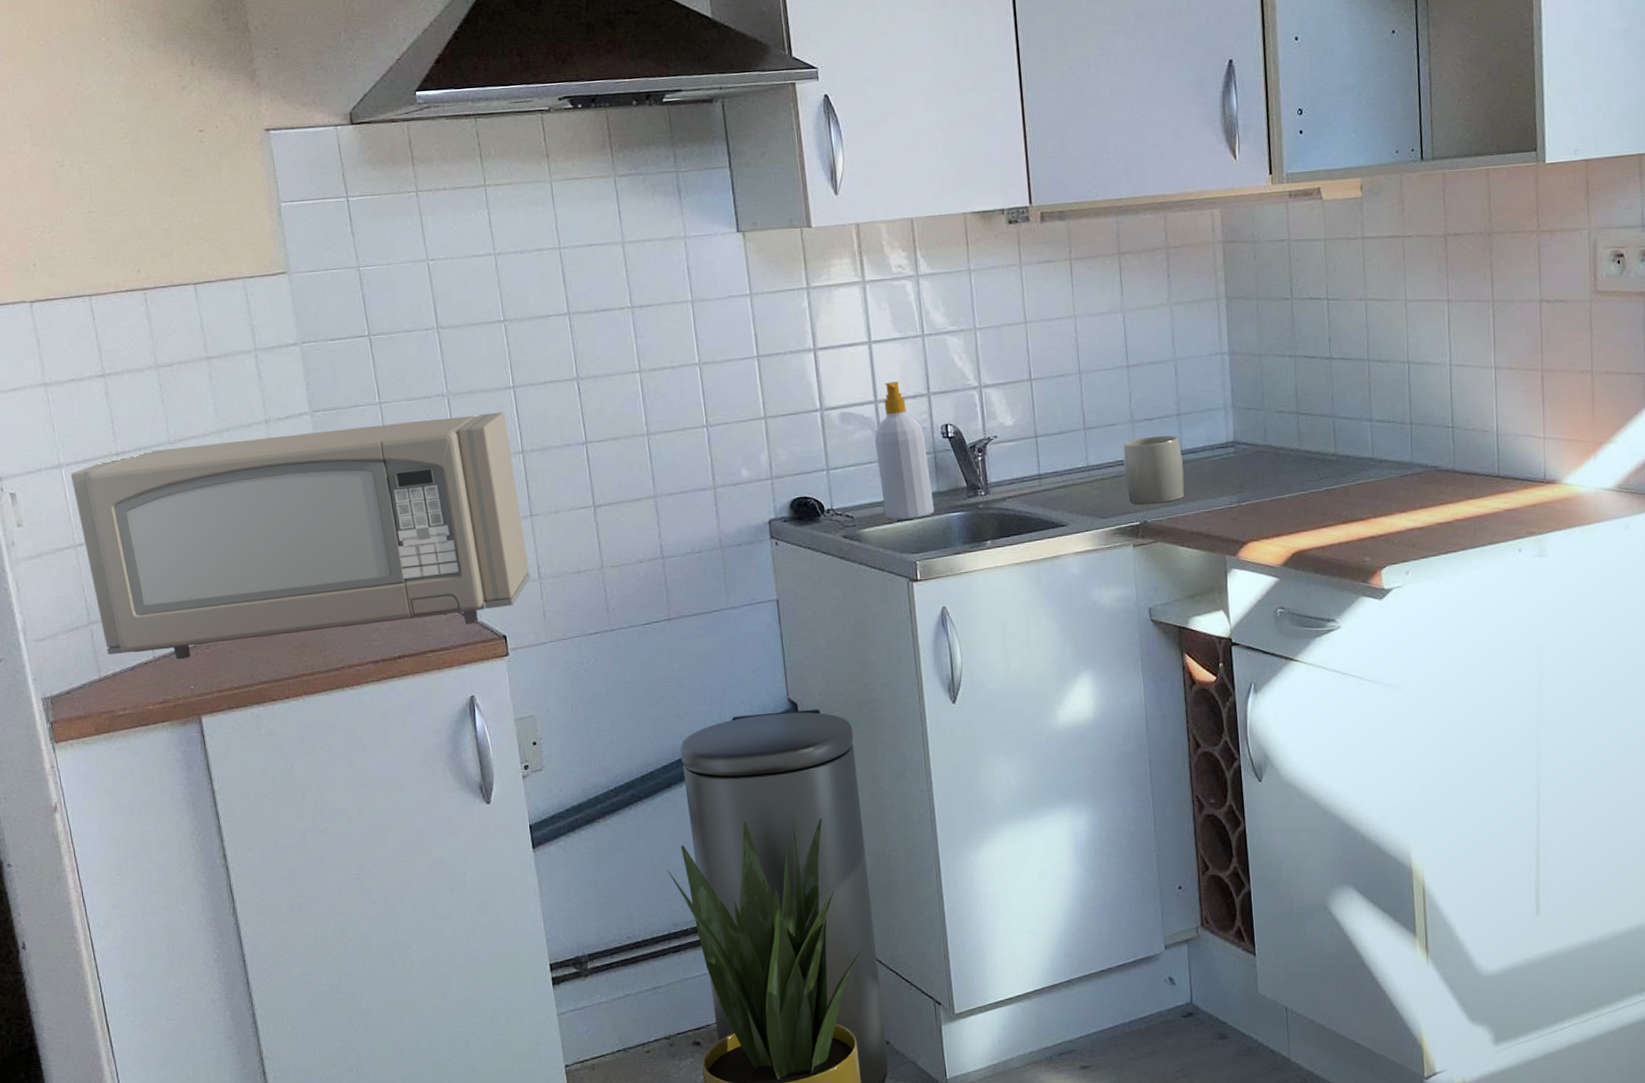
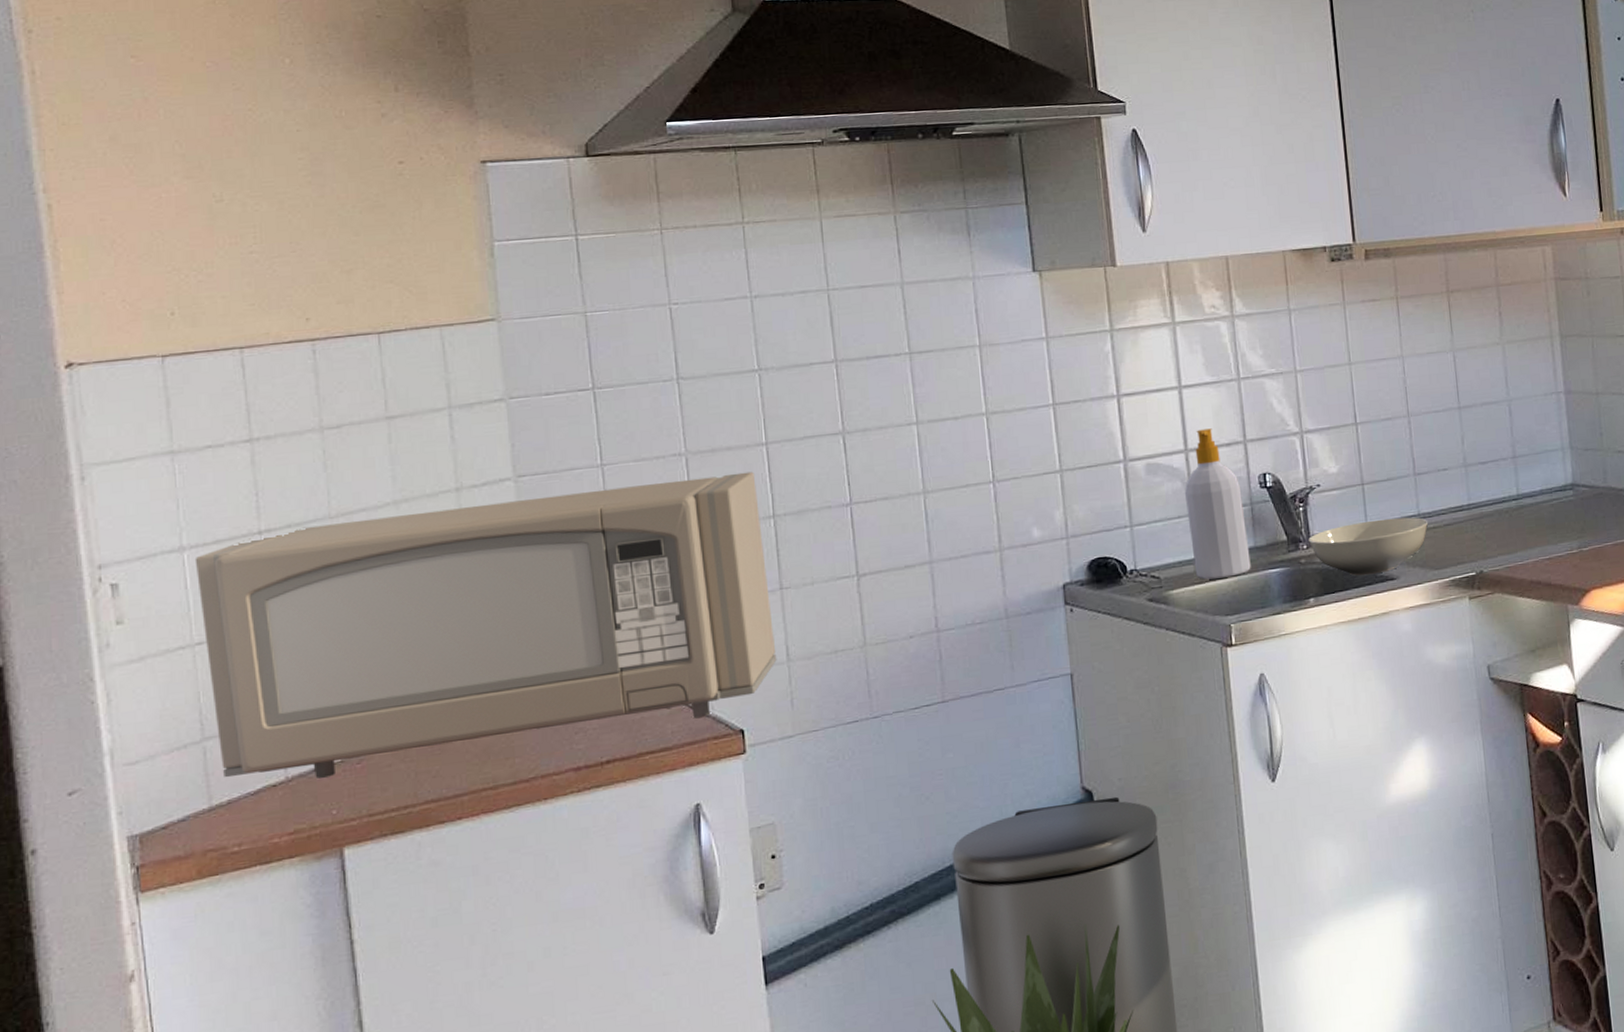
bowl: none [986,469,1097,522] -> present [1308,517,1429,576]
mug: present [1122,435,1185,506] -> none [1455,479,1523,555]

